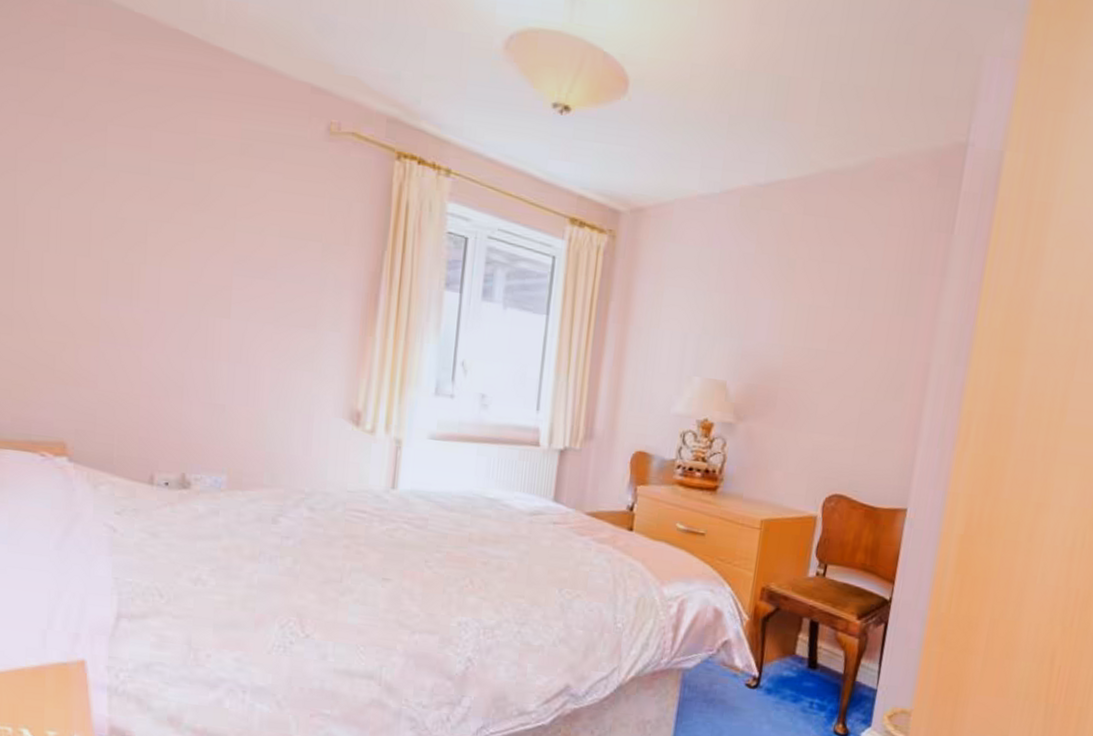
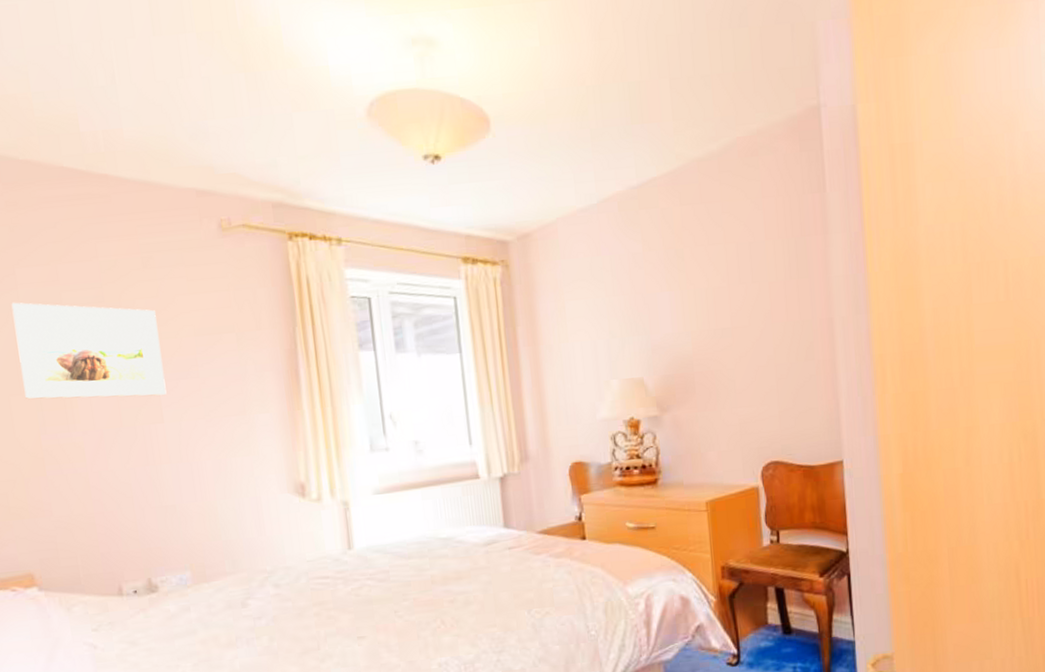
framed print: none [93,159,244,290] -> present [11,302,167,399]

